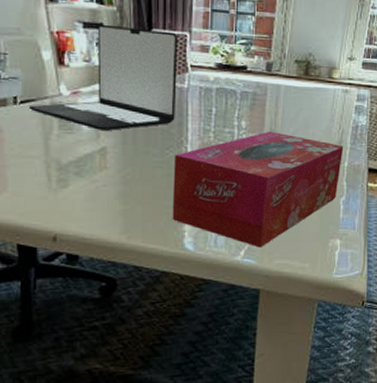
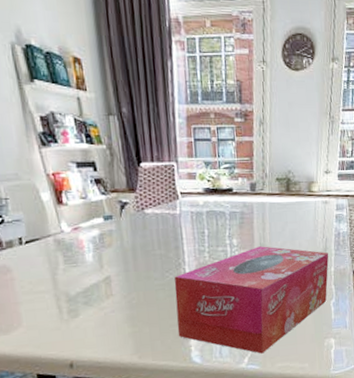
laptop: present [28,24,178,131] -> none [33,162,171,261]

